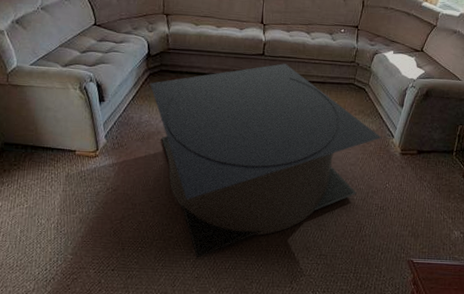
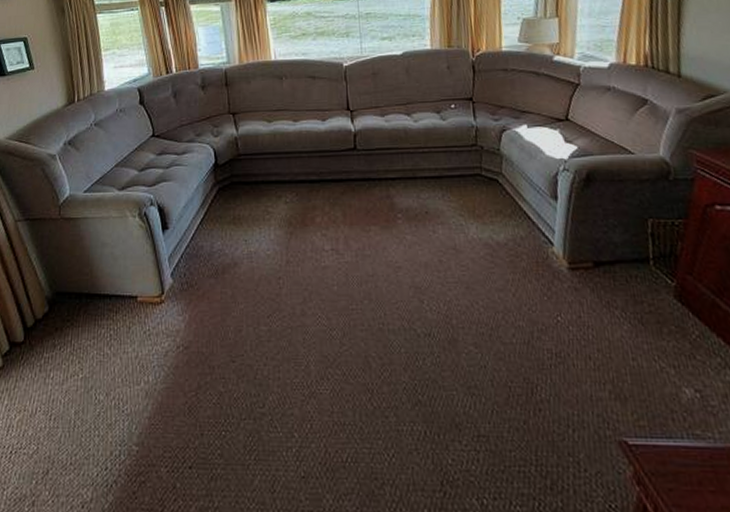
coffee table: present [150,63,382,258] -> none [220,157,537,446]

